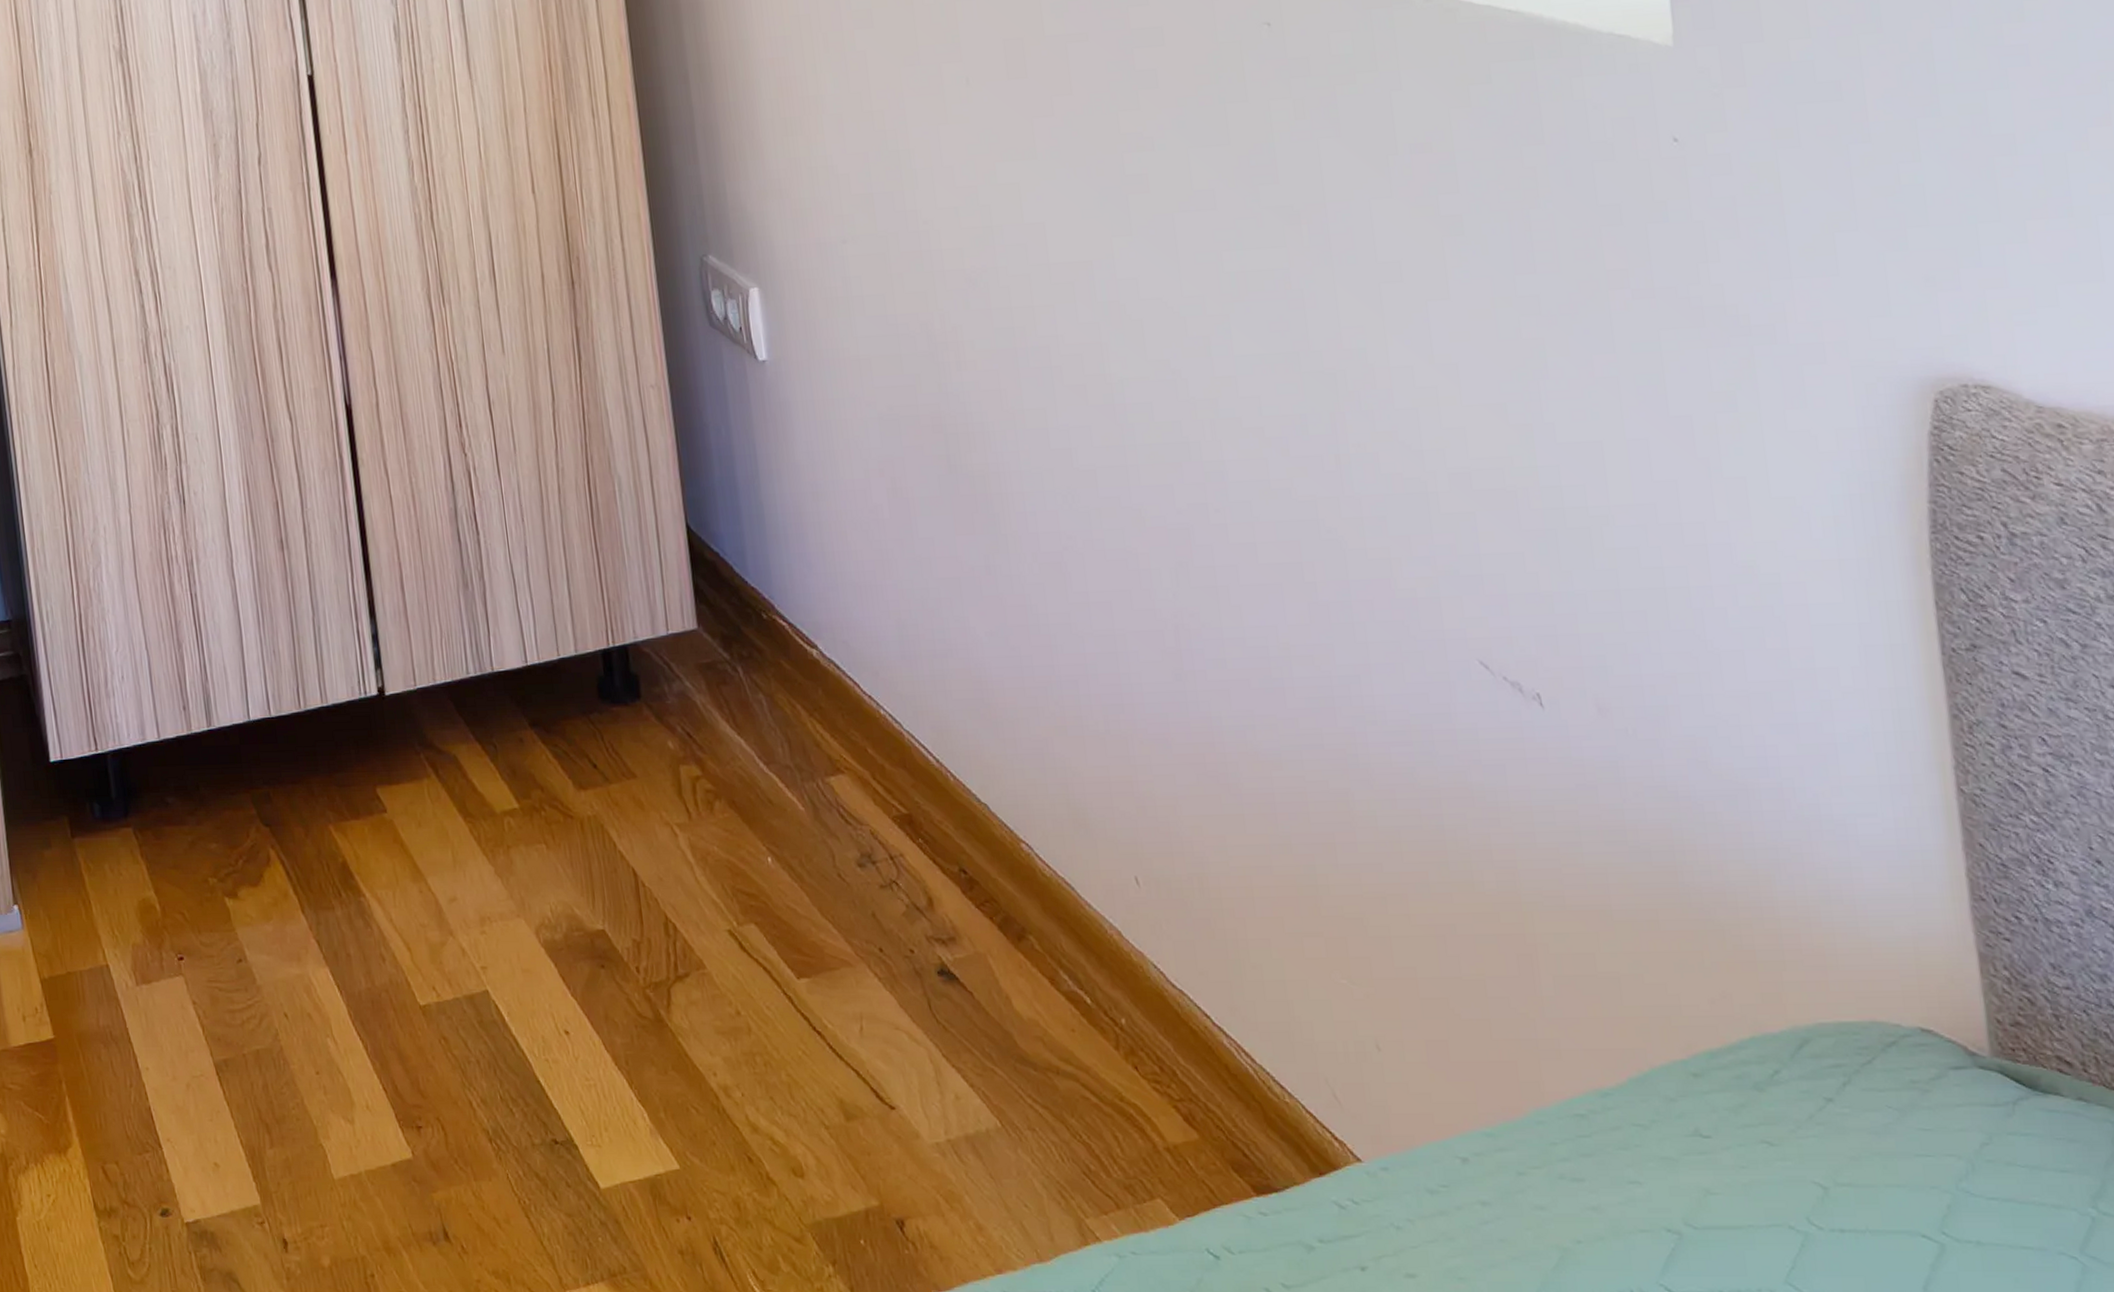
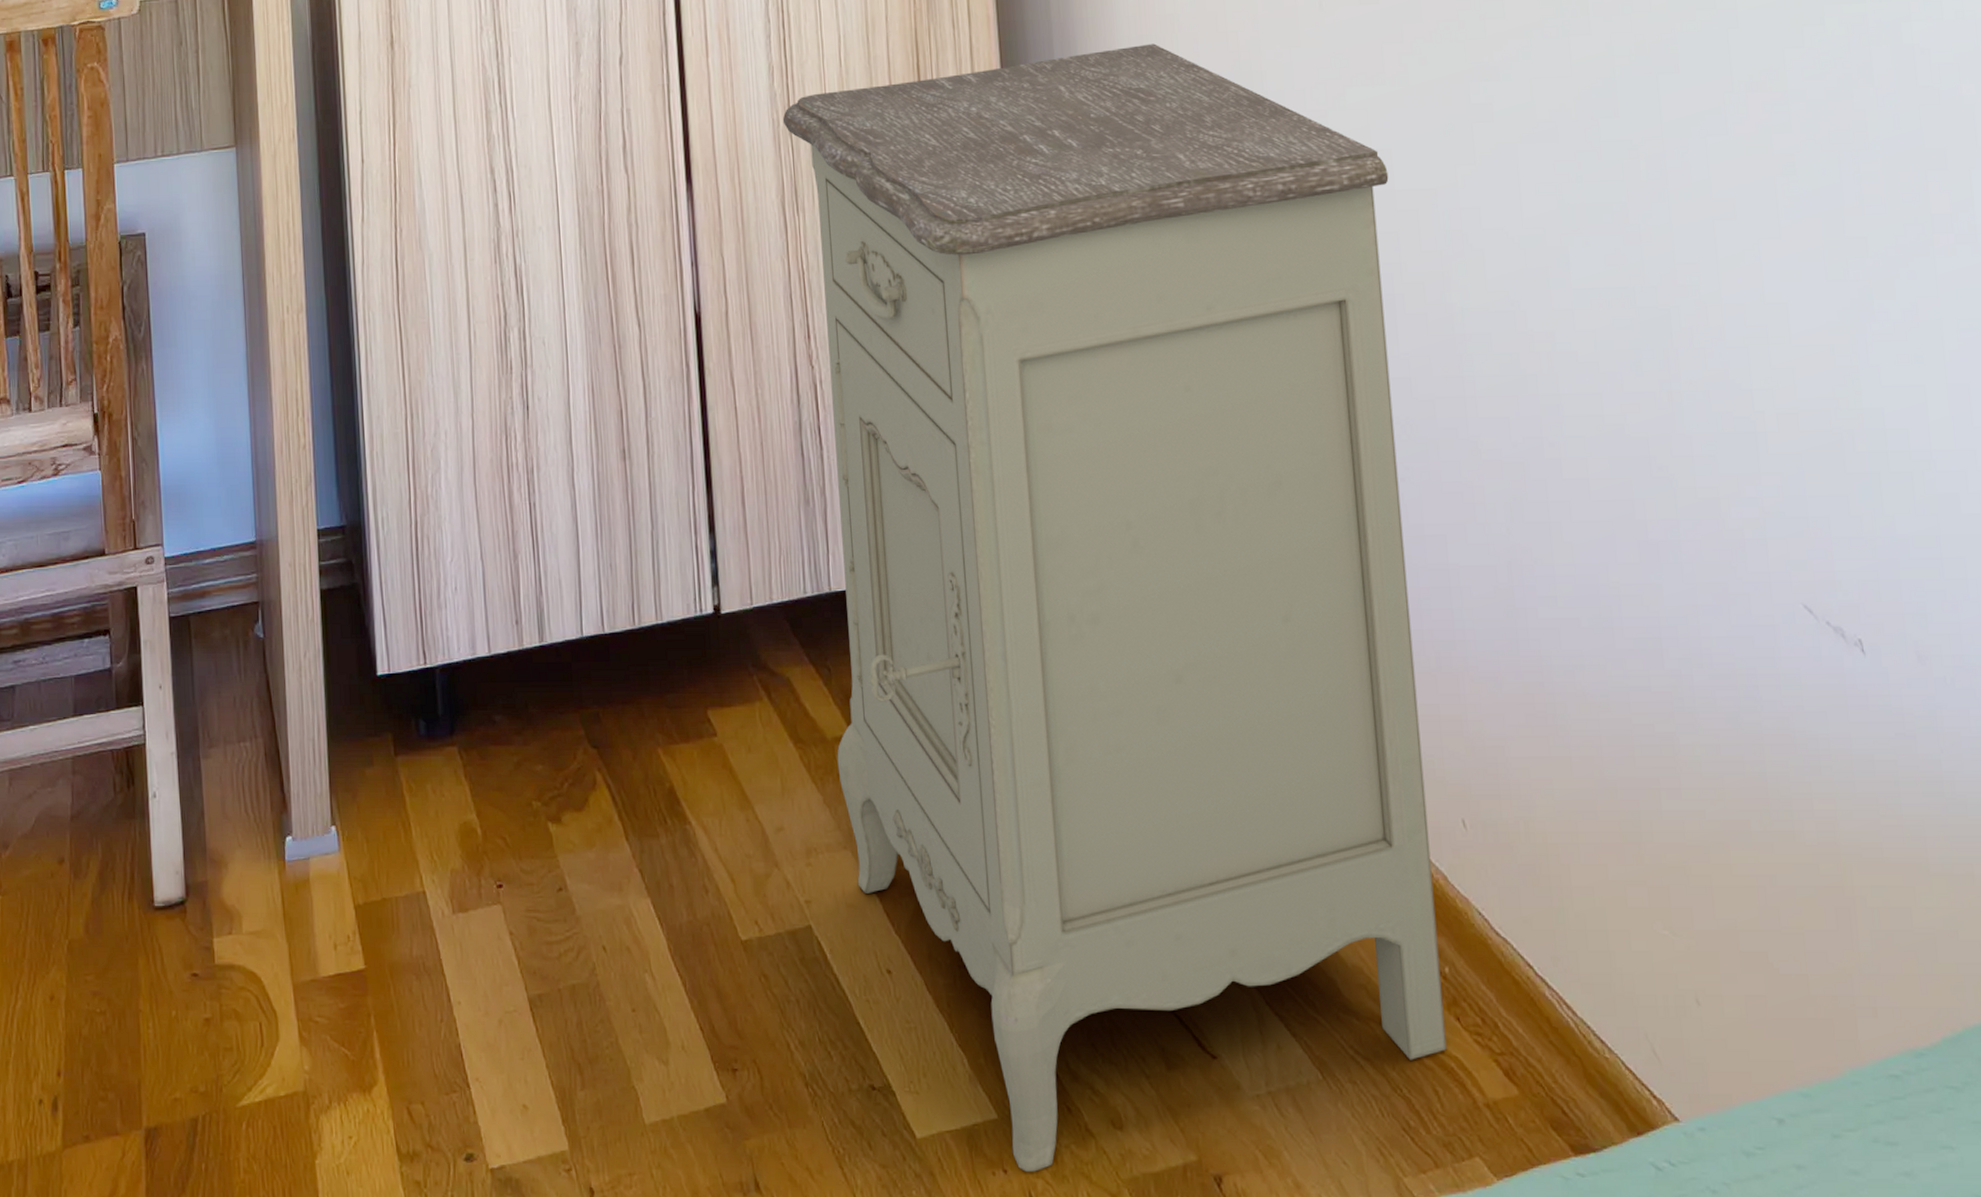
nightstand: none [424,125,1126,1218] -> present [782,43,1447,1172]

